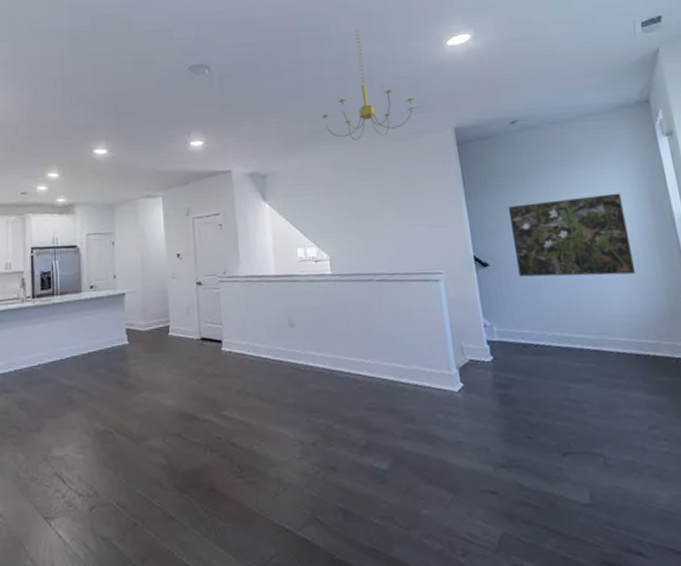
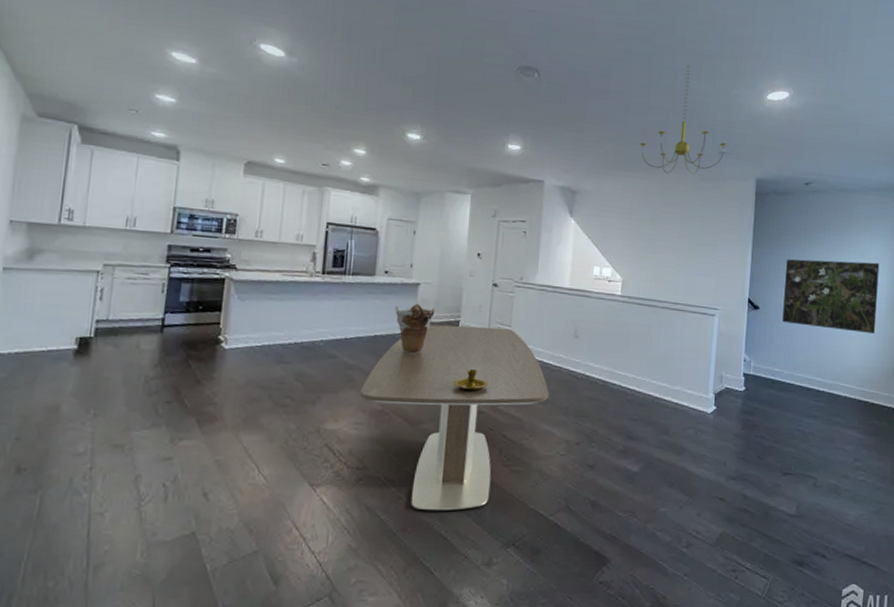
dining table: none [81,327,273,536] -> present [360,324,549,510]
vase: none [105,313,144,367] -> present [395,303,435,354]
candlestick: none [171,375,208,400] -> present [453,370,489,392]

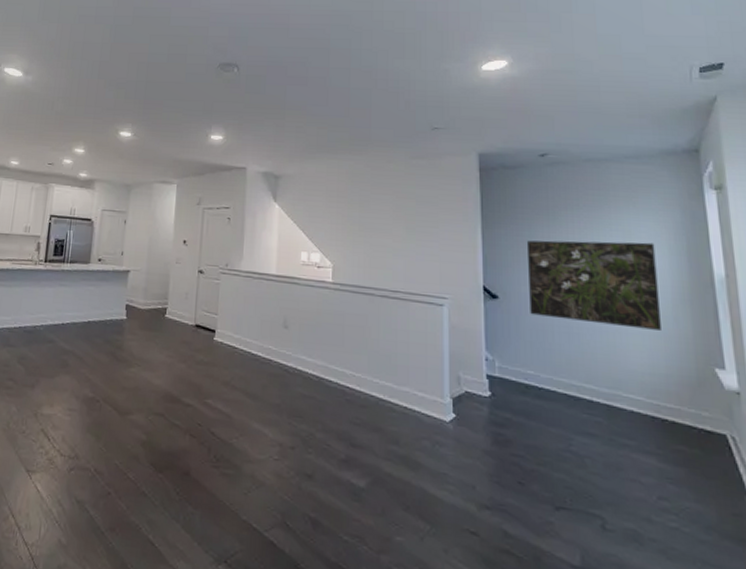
dining table: present [360,324,549,510] -> none [73,311,259,514]
vase: present [395,303,435,354] -> none [107,289,144,341]
candlestick: present [453,370,489,392] -> none [160,359,196,383]
chandelier: present [639,64,727,174] -> none [343,44,440,154]

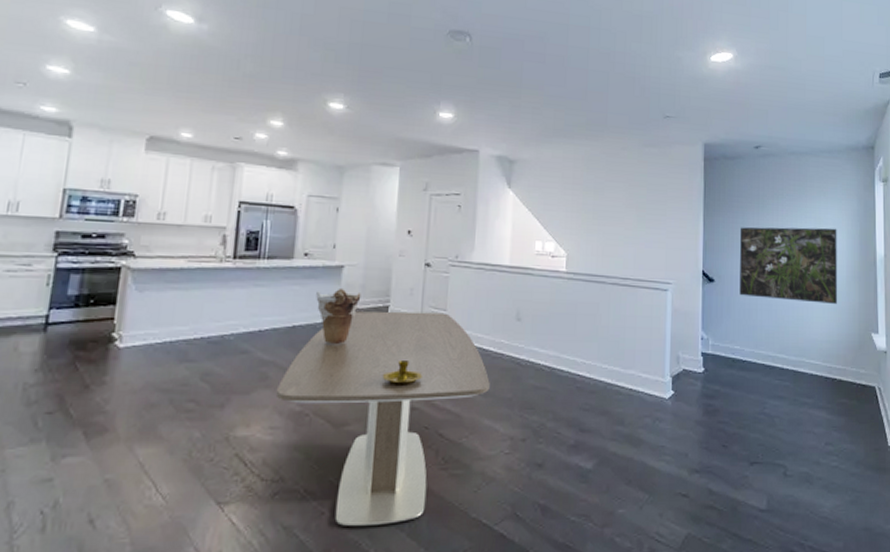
dining table: none [73,311,259,514] -> present [275,311,490,526]
vase: none [107,289,144,341] -> present [316,287,361,345]
candlestick: none [160,359,196,383] -> present [382,361,422,386]

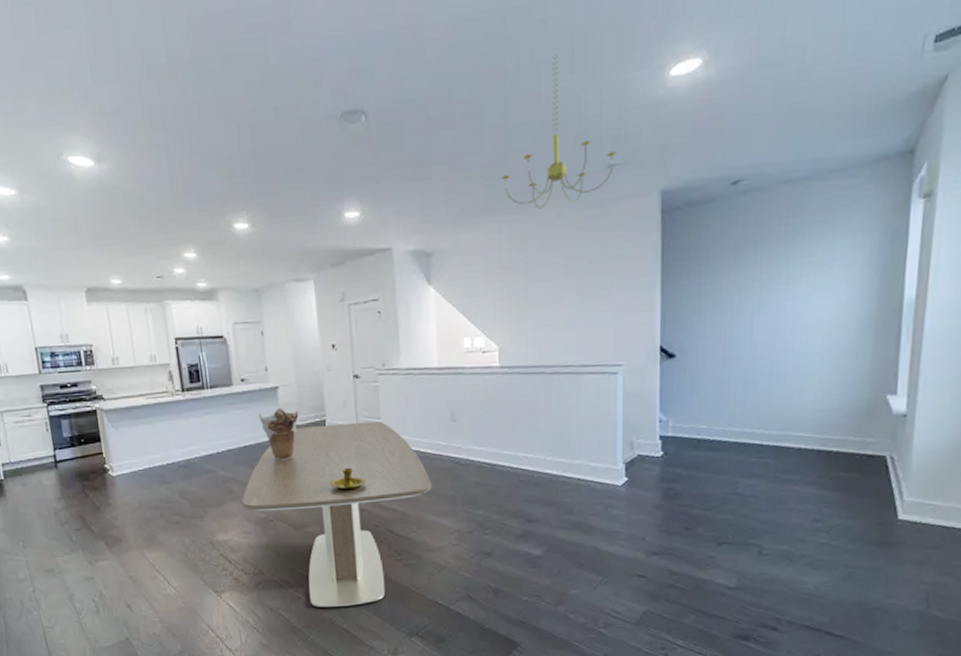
chandelier: none [580,26,671,140] -> present [501,54,617,209]
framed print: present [739,227,837,304] -> none [707,271,847,369]

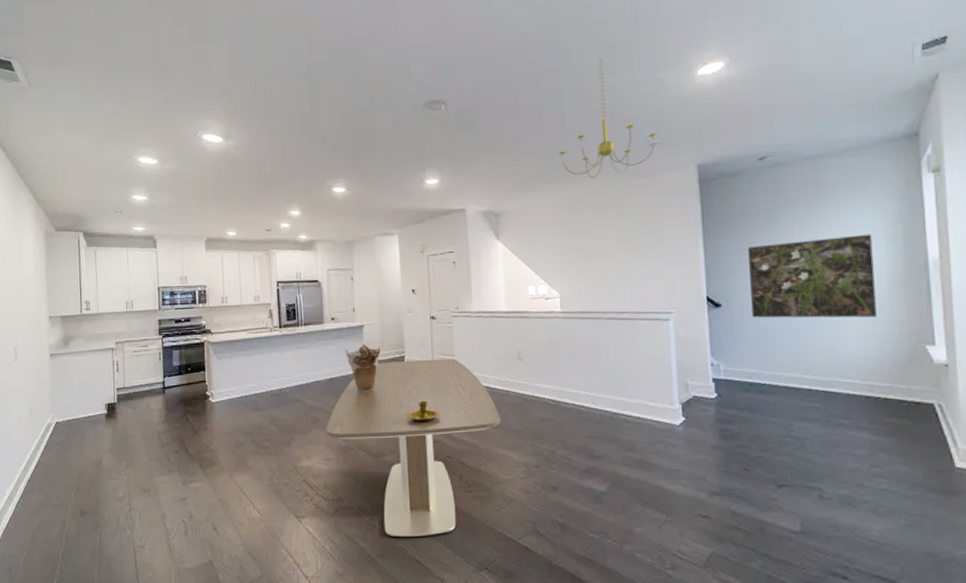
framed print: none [707,271,847,369] -> present [747,234,876,318]

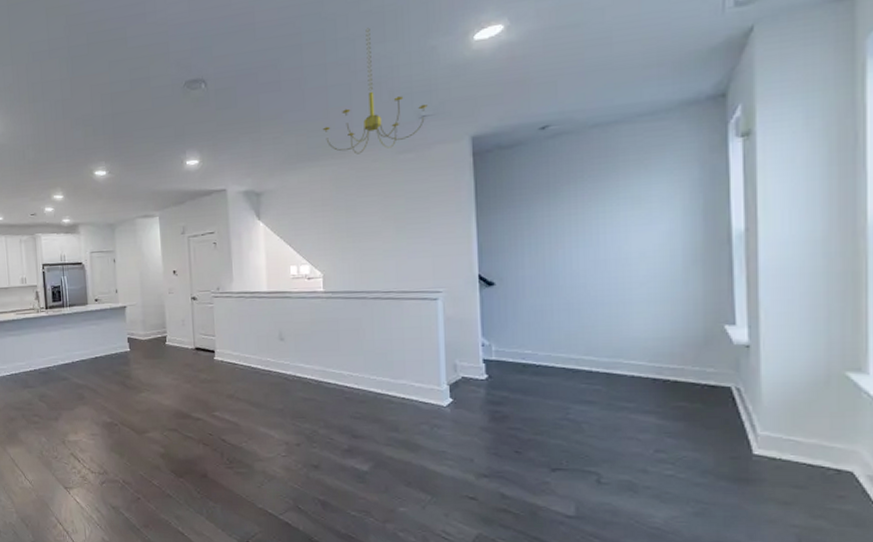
dining table: present [326,358,501,536] -> none [91,338,262,509]
vase: present [345,344,381,392] -> none [109,324,143,371]
candlestick: present [406,401,440,423] -> none [168,380,202,401]
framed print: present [747,234,876,318] -> none [524,205,668,297]

